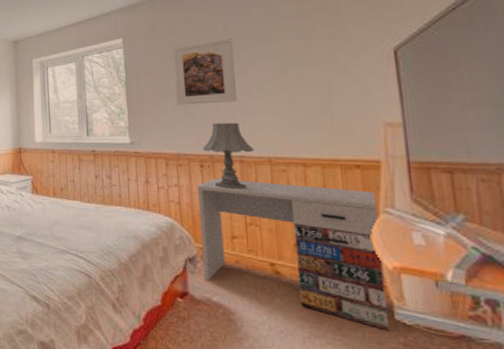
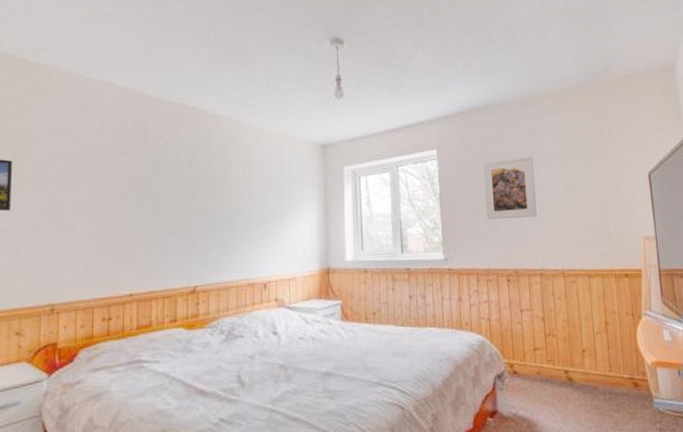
desk: present [196,178,390,330] -> none [504,292,651,419]
table lamp: present [202,122,255,190] -> none [509,237,551,303]

